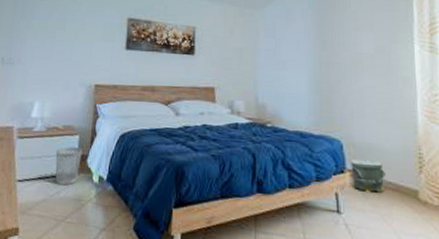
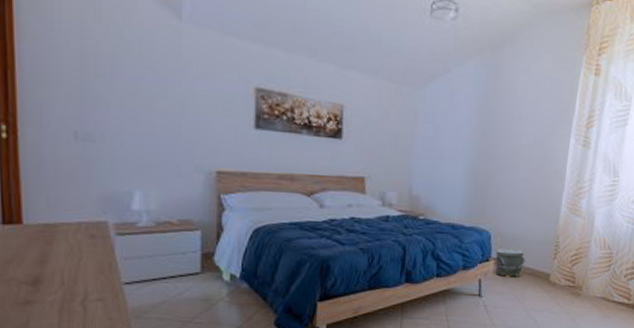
wastebasket: present [55,147,82,186] -> none [171,244,206,286]

